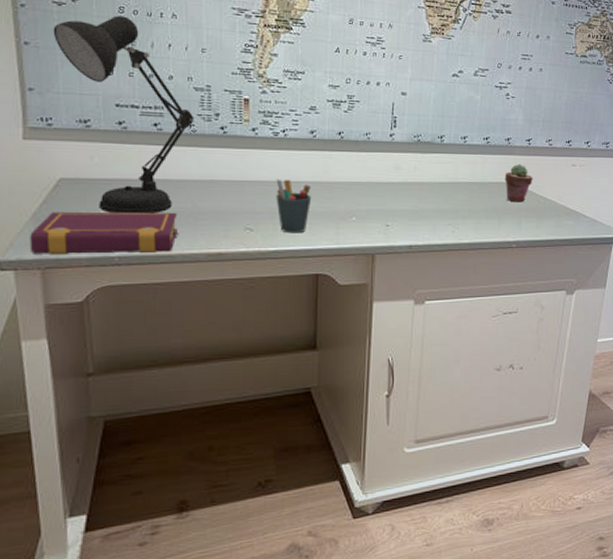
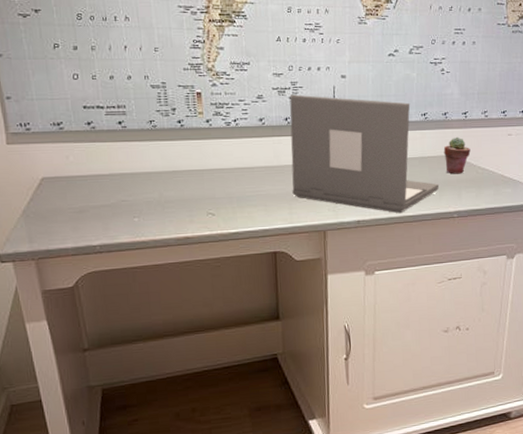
book: present [30,211,179,255] -> none [22,202,150,247]
desk lamp: present [53,15,194,213] -> none [21,22,154,206]
pen holder: present [276,179,312,233] -> none [231,165,265,216]
laptop: none [341,108,499,241] -> present [289,94,440,214]

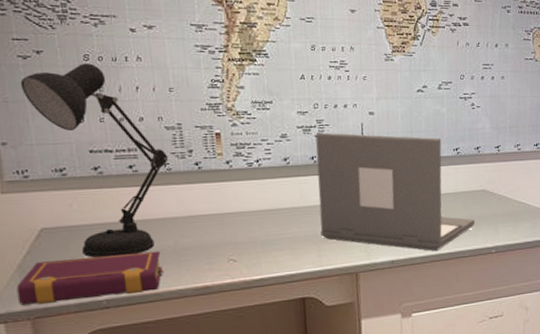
desk lamp: none [21,22,154,206] -> present [20,63,169,258]
book: none [22,202,150,247] -> present [17,250,164,306]
potted succulent: present [443,136,471,174] -> none [477,170,506,209]

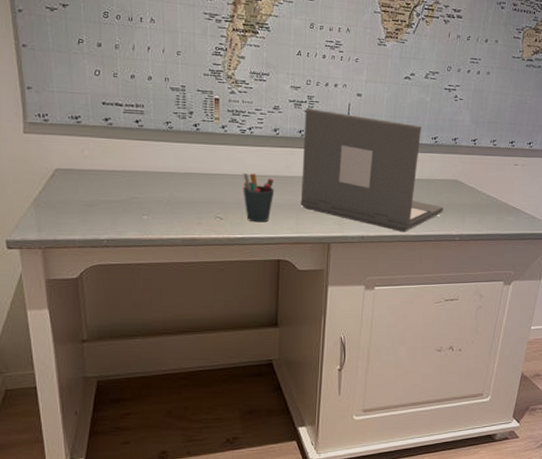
book: present [17,250,164,306] -> none [32,199,158,238]
desk lamp: present [20,63,169,258] -> none [47,20,171,202]
pen holder: none [254,207,292,261] -> present [243,172,275,223]

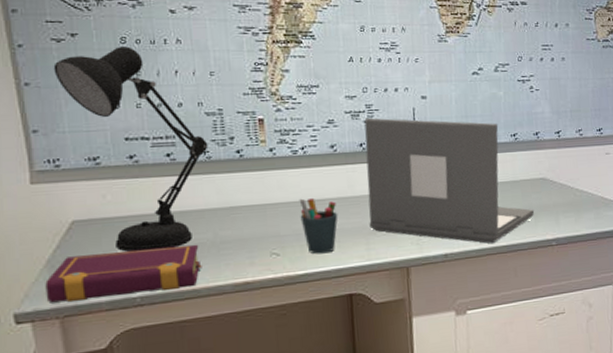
book: none [32,199,158,238] -> present [45,244,202,303]
desk lamp: none [47,20,171,202] -> present [53,46,209,252]

